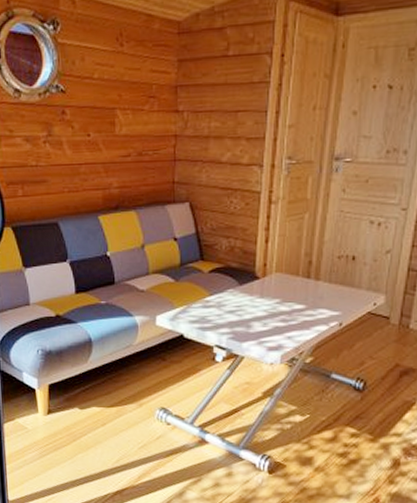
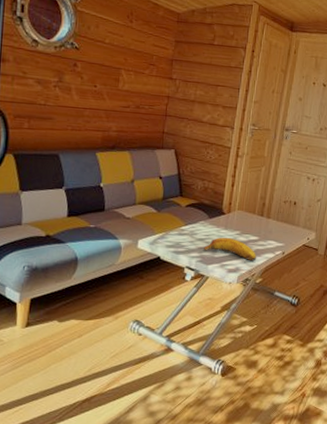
fruit: none [235,307,304,336] -> present [204,237,256,262]

